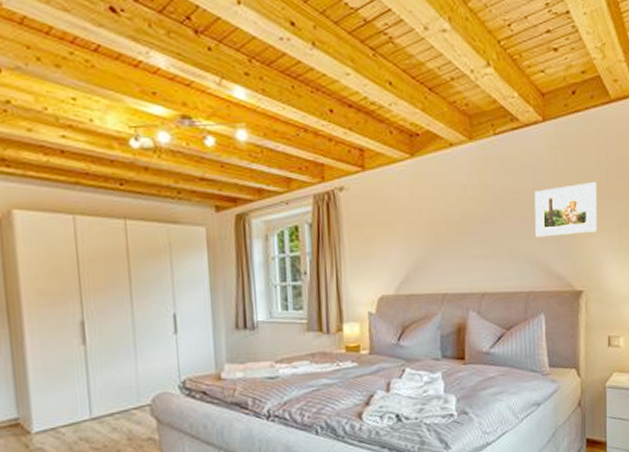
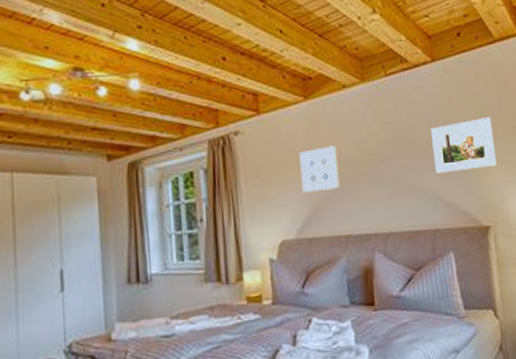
wall art: none [402,205,441,252] -> present [299,146,341,194]

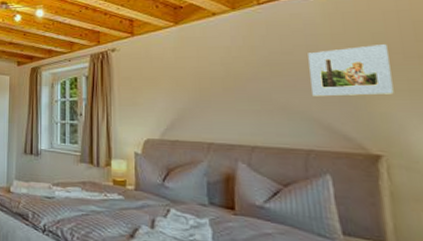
wall art: present [299,146,341,194] -> none [166,64,205,103]

